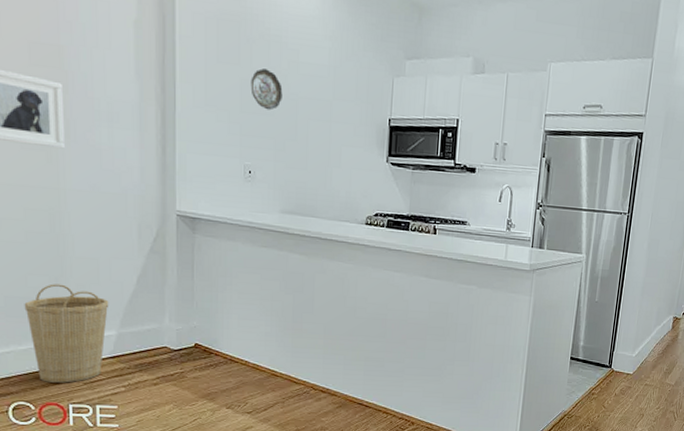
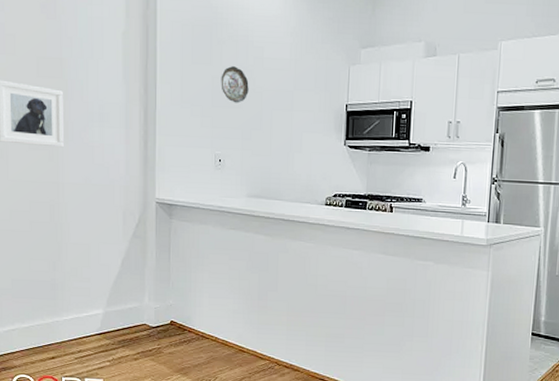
basket: present [24,284,109,383] -> none [28,267,98,358]

